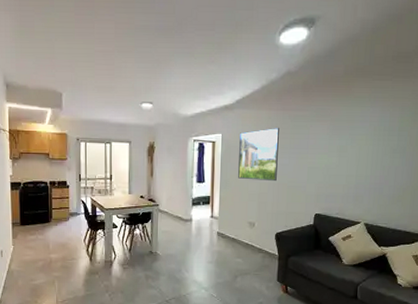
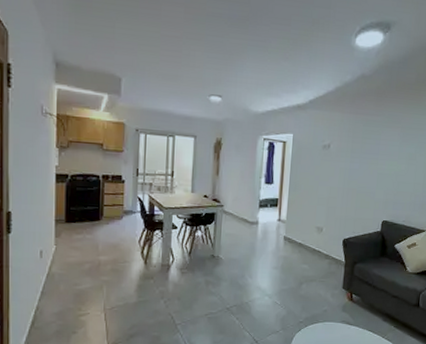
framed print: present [238,127,279,182] -> none [308,130,351,186]

